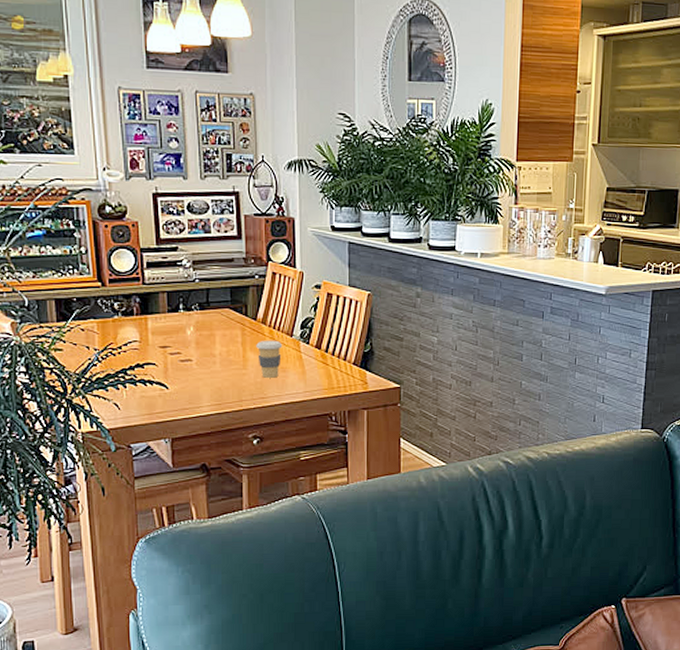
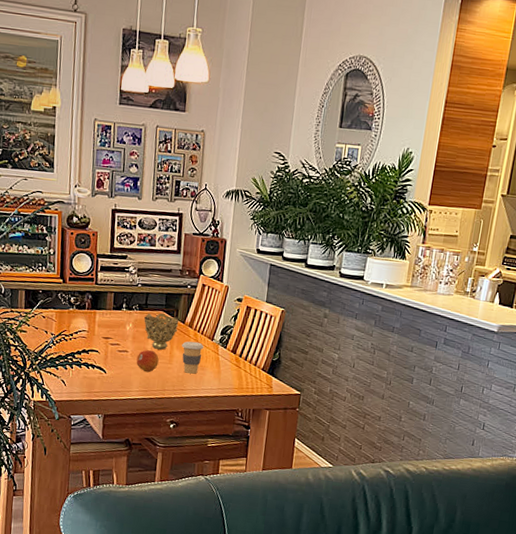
fruit: none [203,356,231,383] -> present [136,350,159,373]
decorative bowl: none [207,311,250,354] -> present [144,313,179,350]

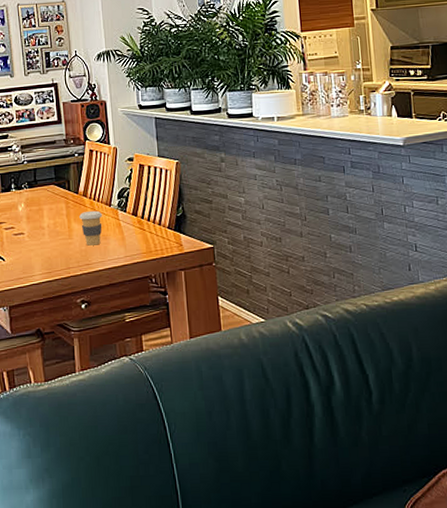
fruit: present [136,350,159,373] -> none [34,228,58,253]
decorative bowl: present [144,313,179,350] -> none [36,187,73,226]

